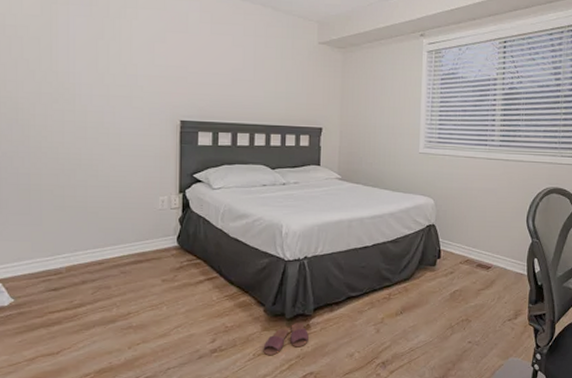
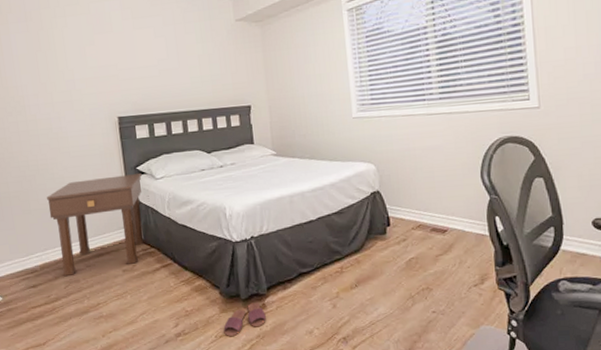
nightstand: none [86,181,198,282] -> present [47,174,144,277]

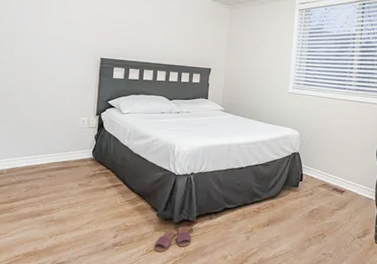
nightstand: present [47,174,144,277] -> none [25,104,111,182]

